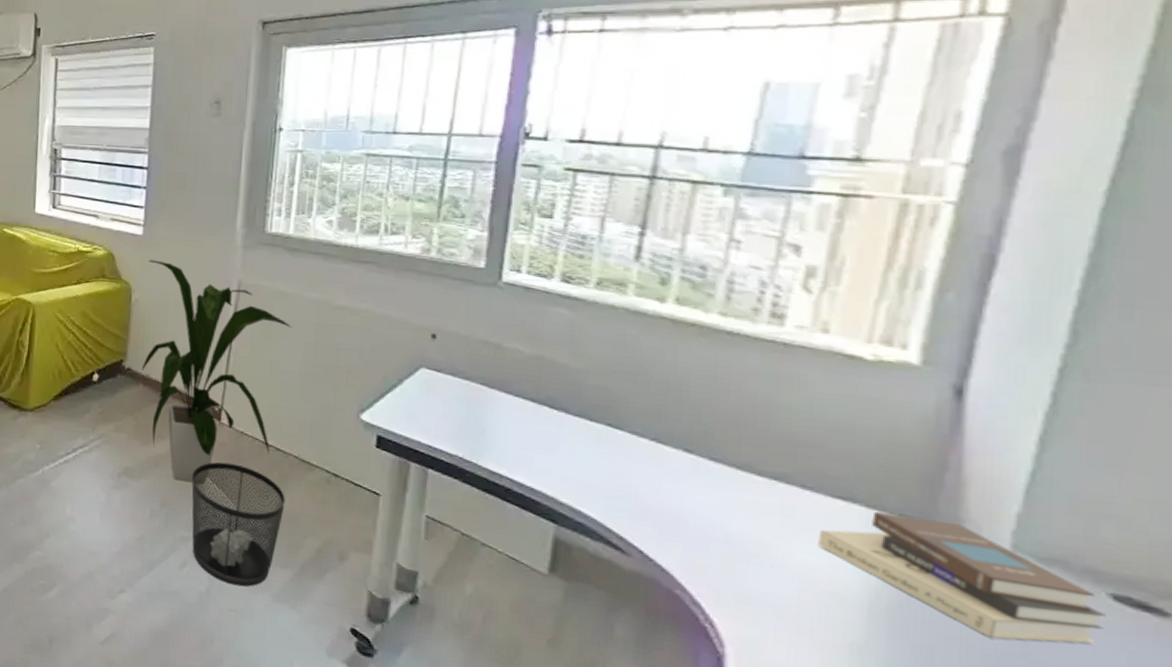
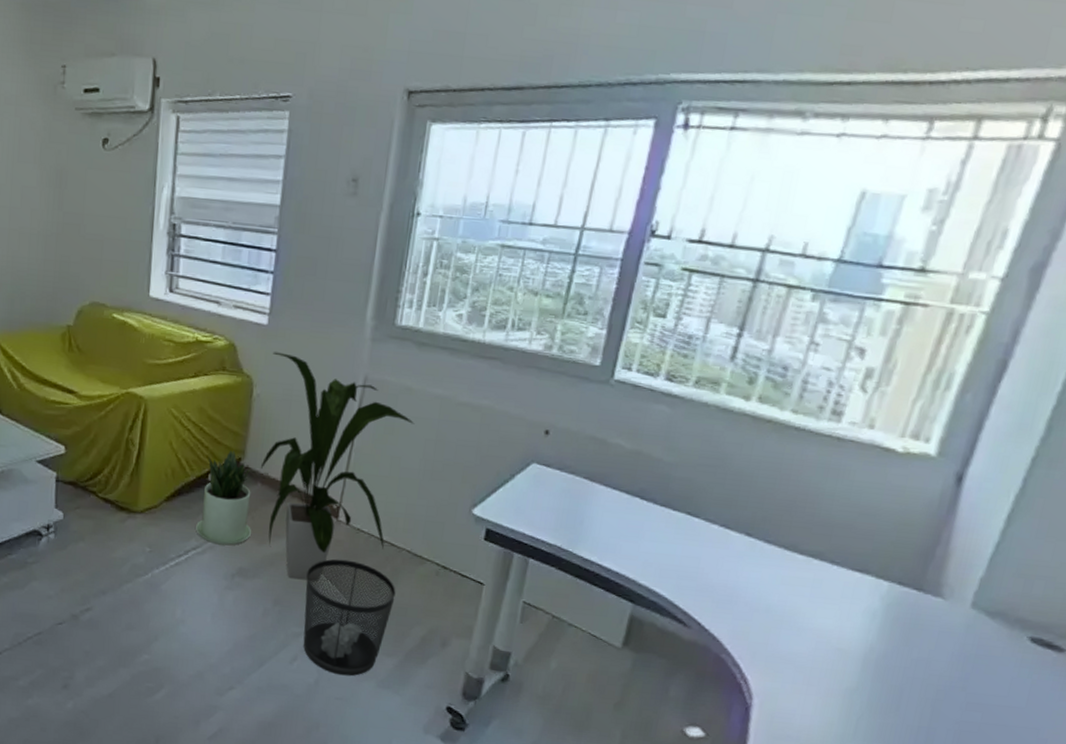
planter: none [82,352,136,445] -> present [196,450,252,546]
books: present [818,512,1106,644] -> none [835,581,1024,677]

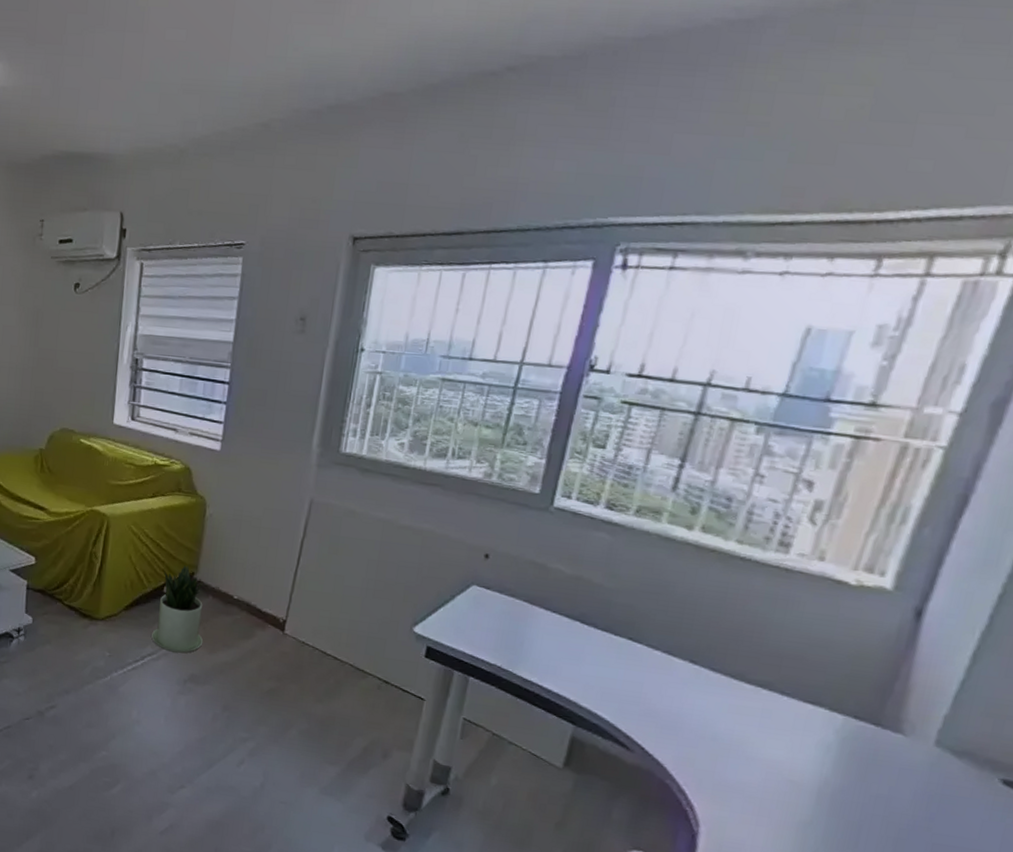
house plant: present [260,352,415,580] -> none [212,475,358,689]
waste bin: present [303,559,396,676] -> none [250,669,339,782]

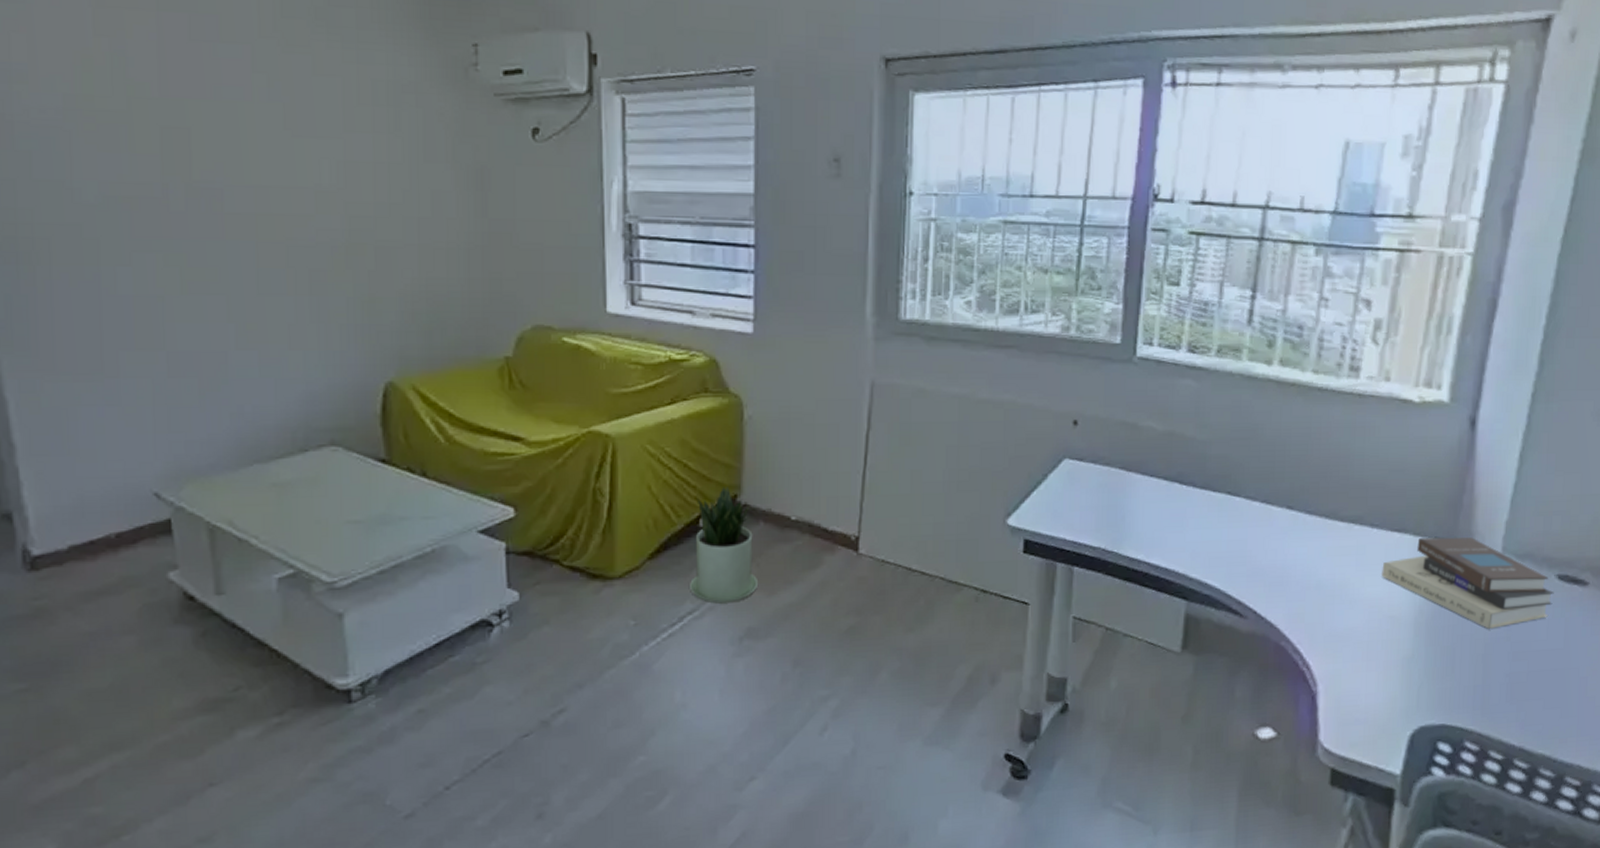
books: none [786,714,996,819] -> present [1382,537,1554,629]

